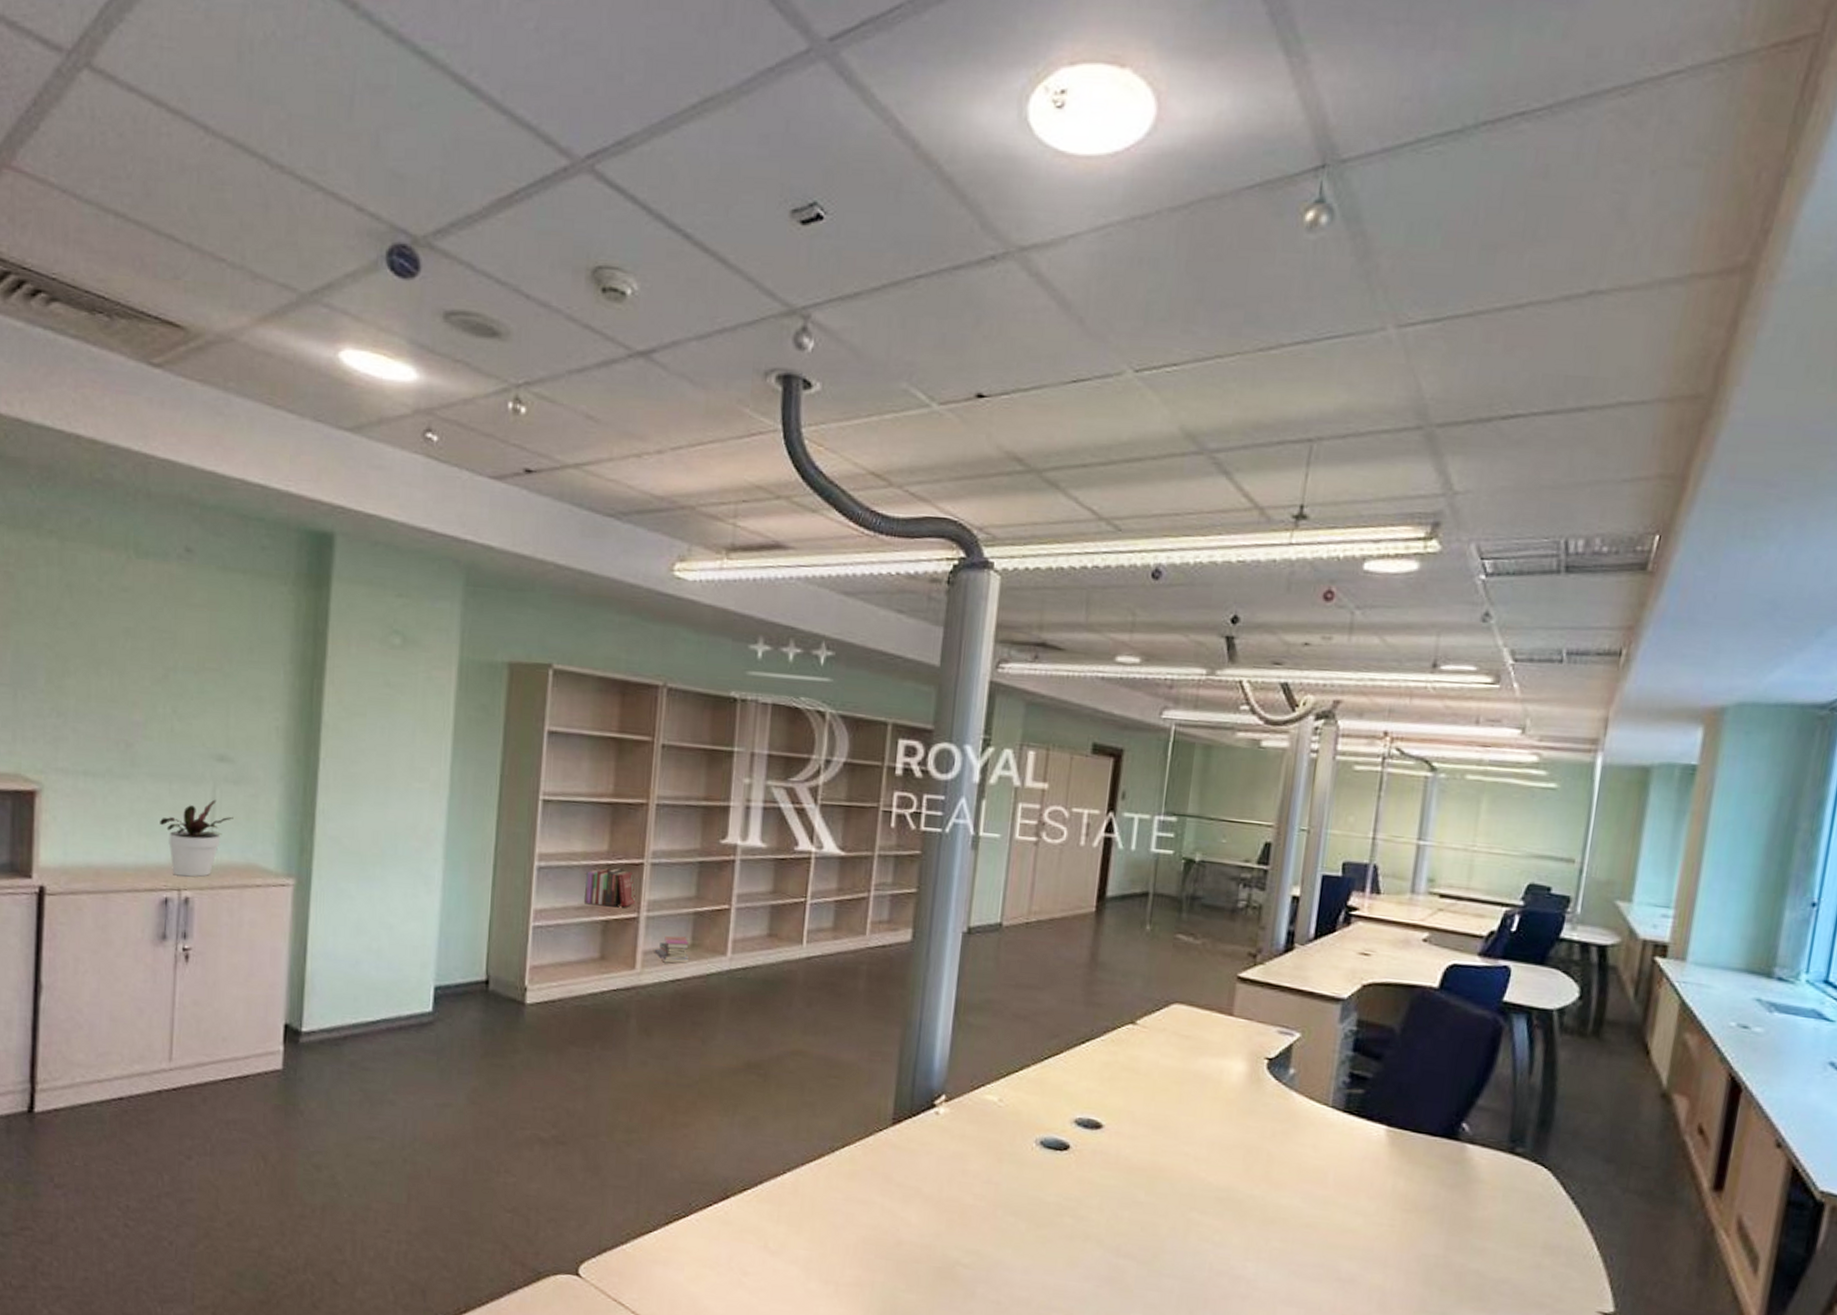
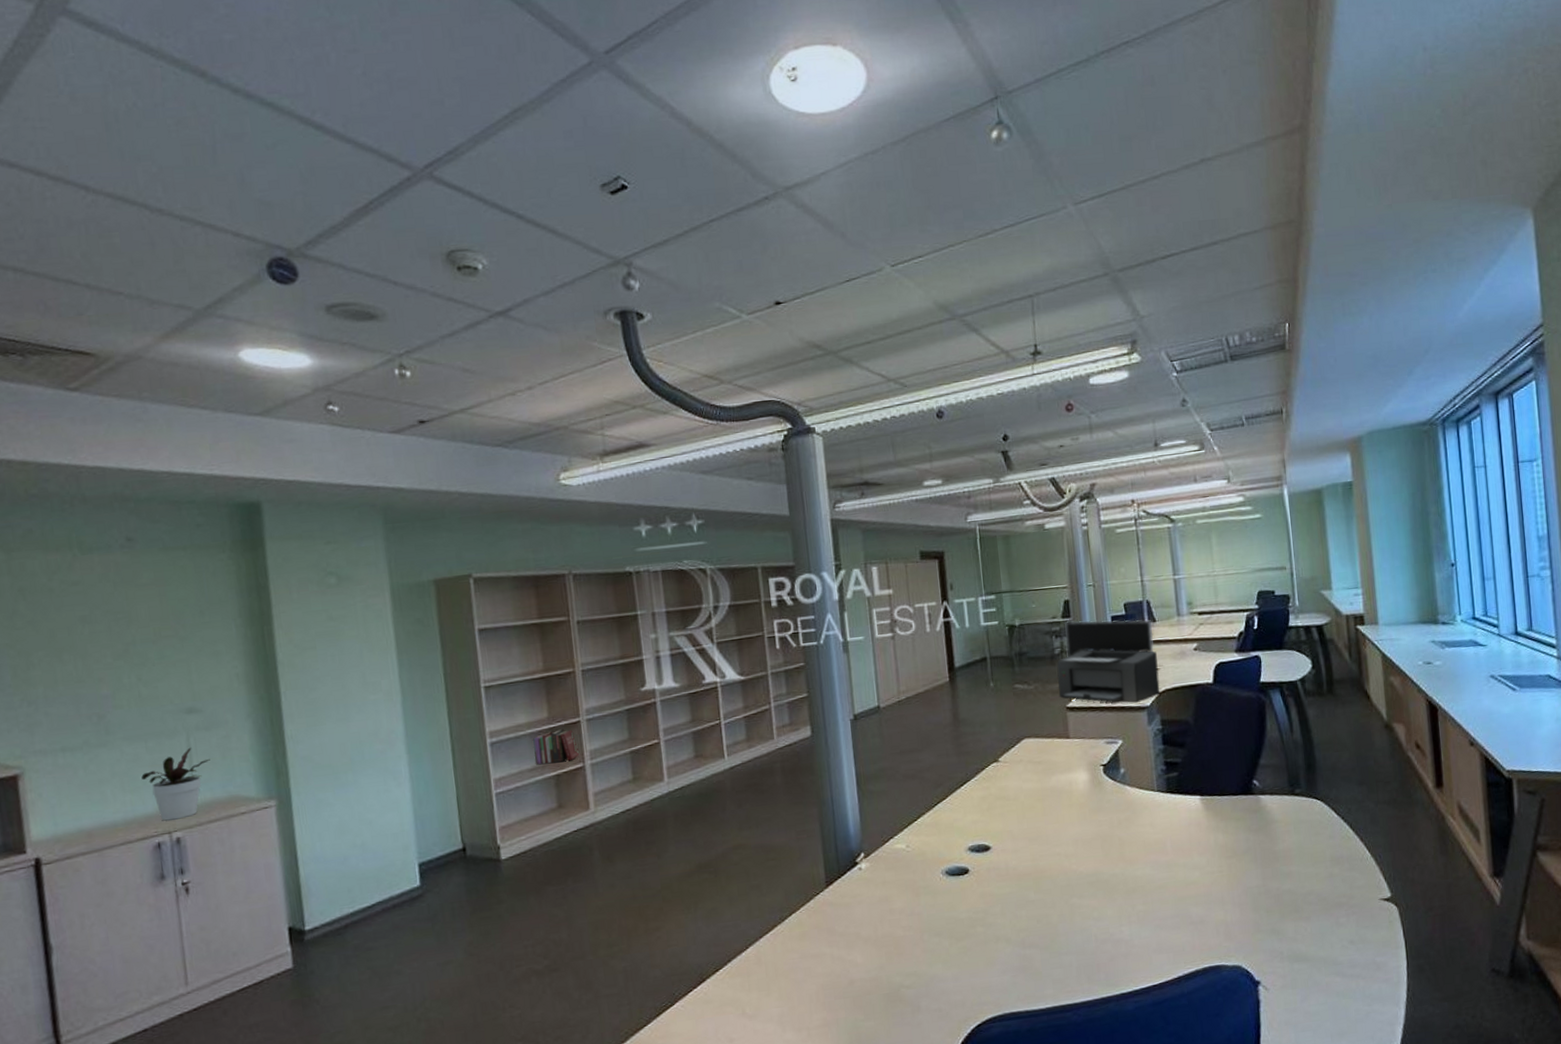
books: present [654,935,690,964] -> none [602,773,634,799]
printer: none [1232,909,1372,992] -> present [1057,649,1160,704]
computer monitor: none [1253,869,1374,933] -> present [1064,619,1154,657]

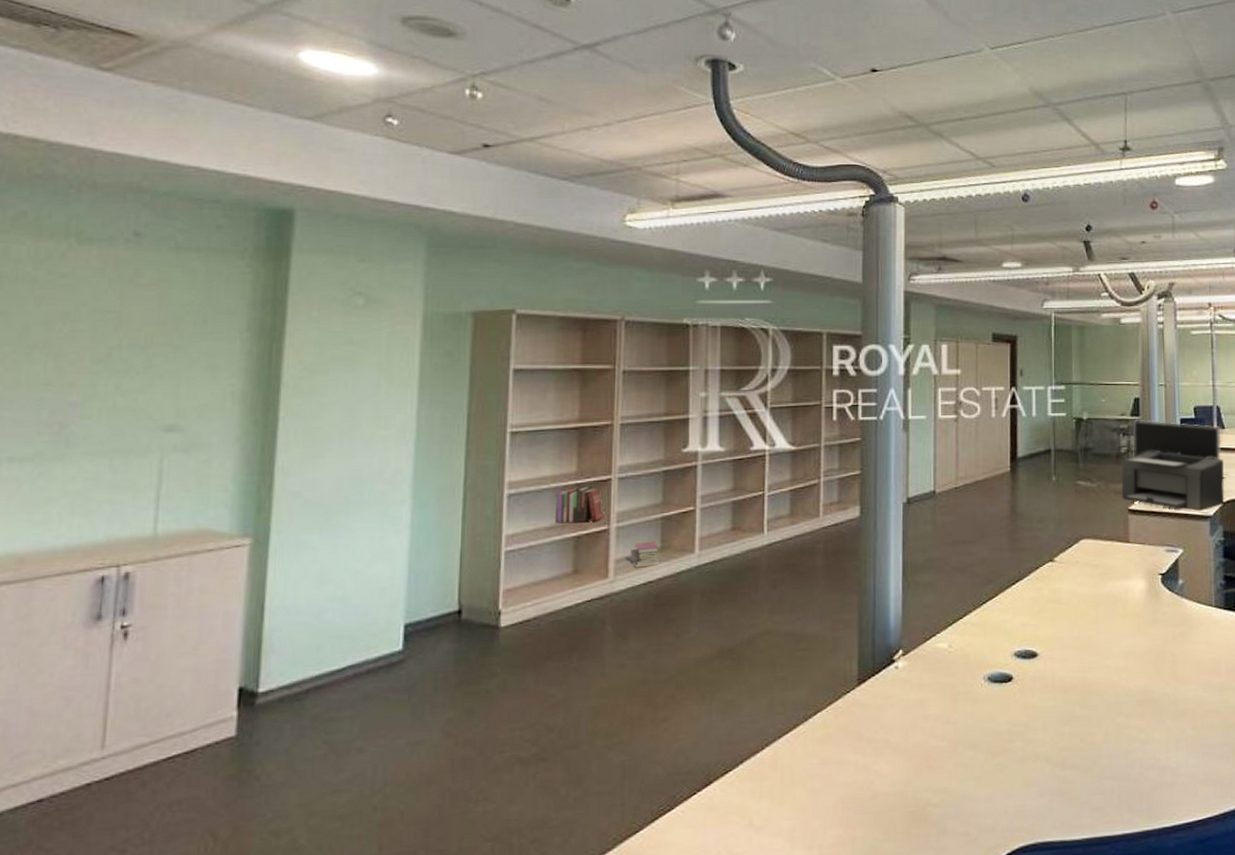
potted plant: present [141,747,210,821] -> none [97,470,183,552]
books: none [602,773,634,799] -> present [625,541,660,568]

